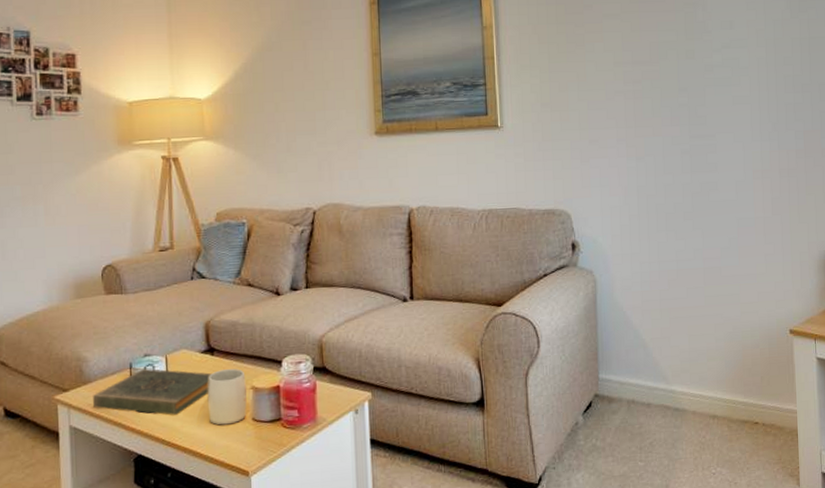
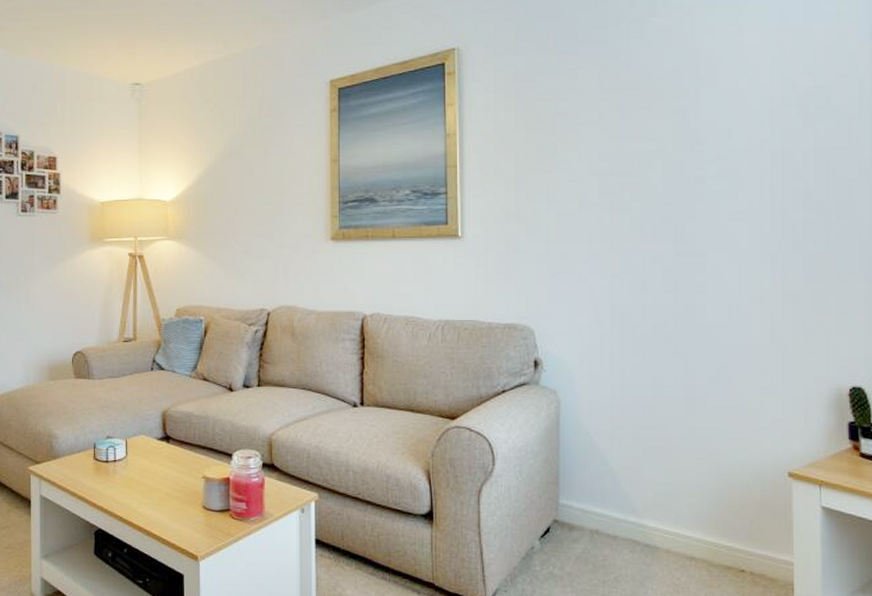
book: present [93,368,211,415] -> none [61,449,167,495]
mug: present [207,368,248,425] -> none [162,456,199,510]

